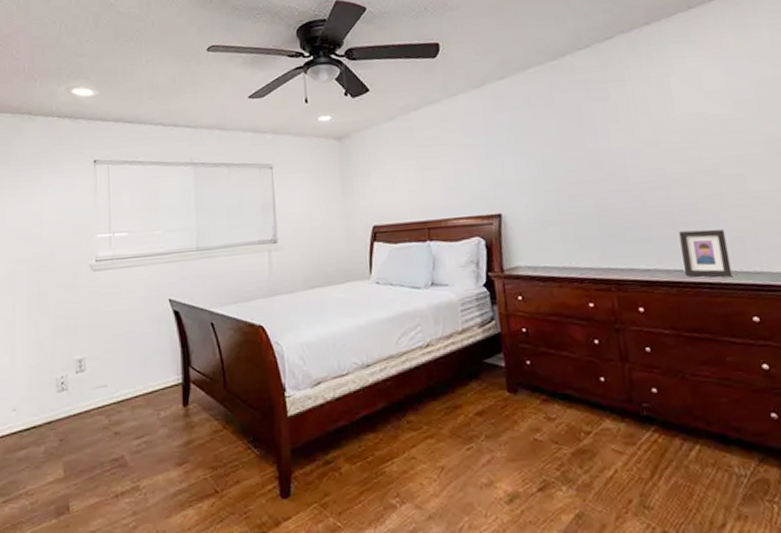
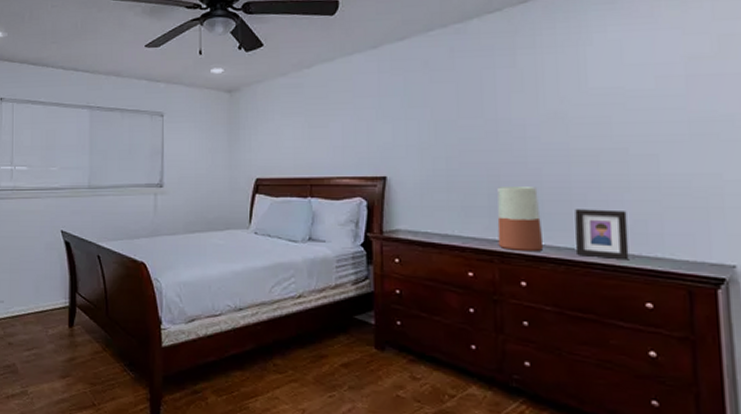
vase: none [606,213,656,278] -> present [497,187,544,252]

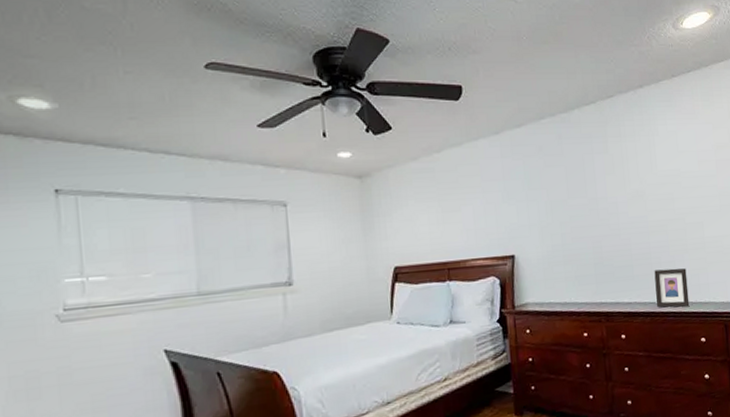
vase: present [497,187,544,252] -> none [601,254,636,310]

